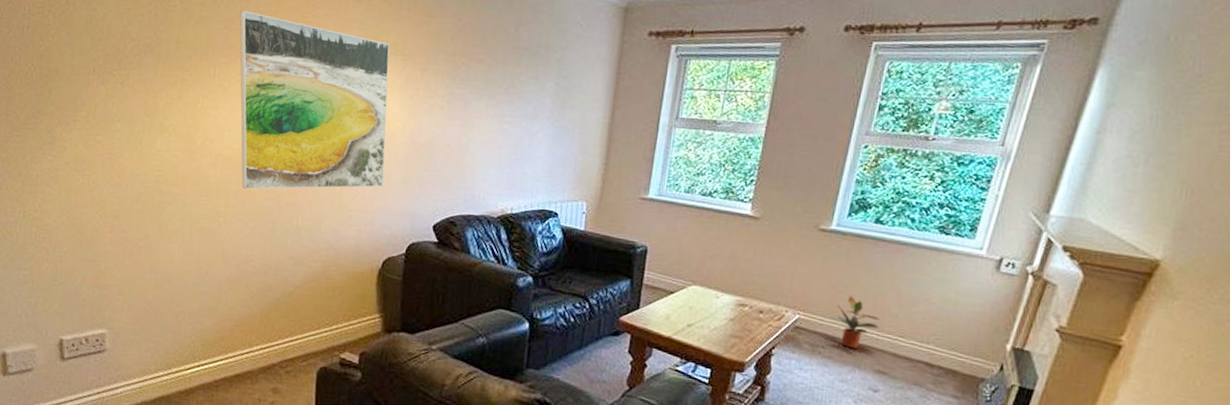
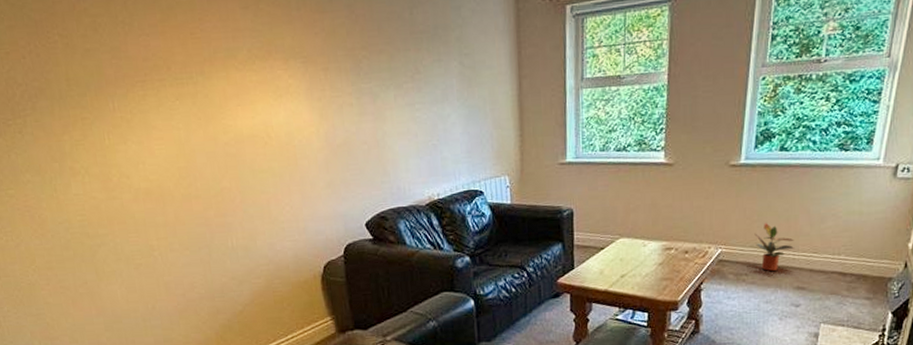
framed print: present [240,11,390,190] -> none [125,36,310,219]

